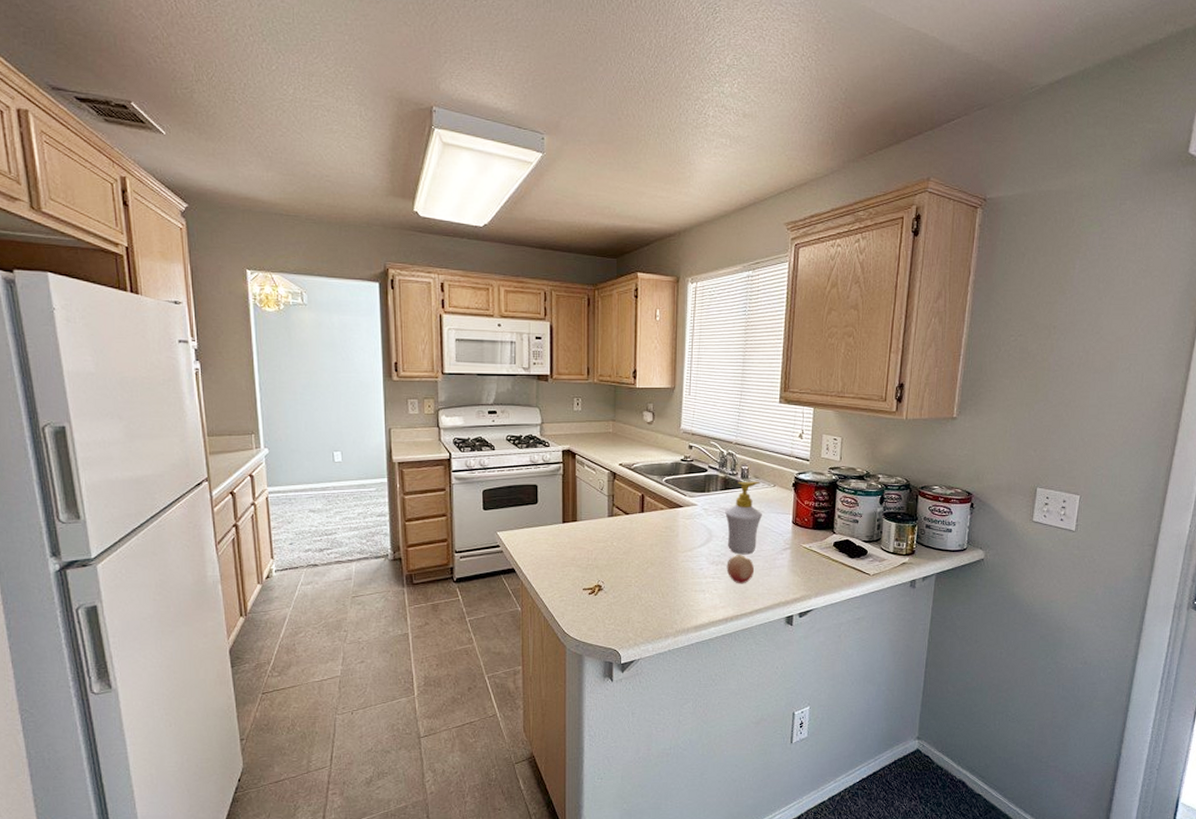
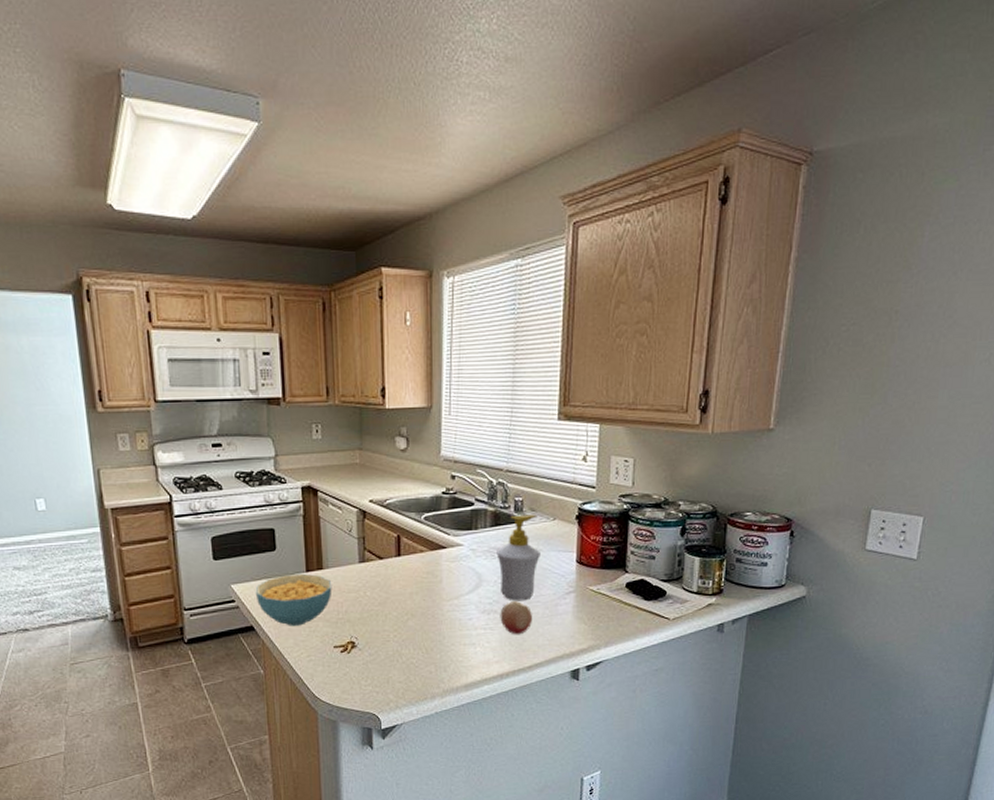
cereal bowl: none [518,524,584,570] -> present [255,573,332,626]

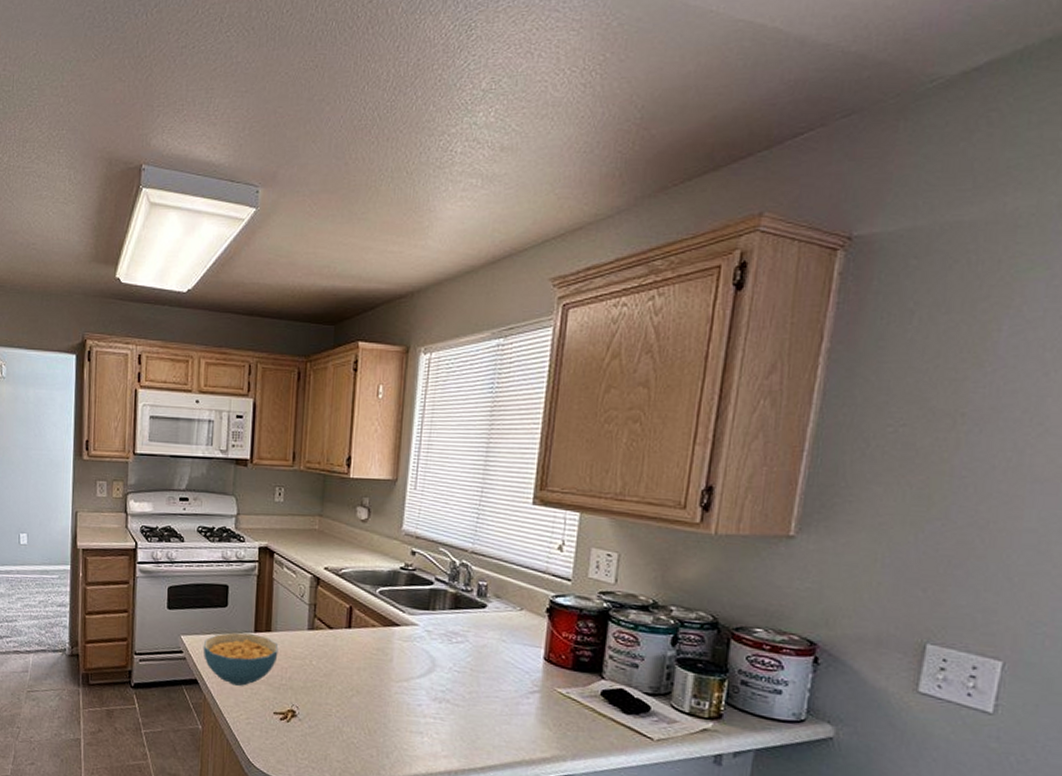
soap bottle: present [496,514,540,601] -> none [454,600,503,694]
fruit: present [500,601,532,635] -> none [452,692,489,731]

